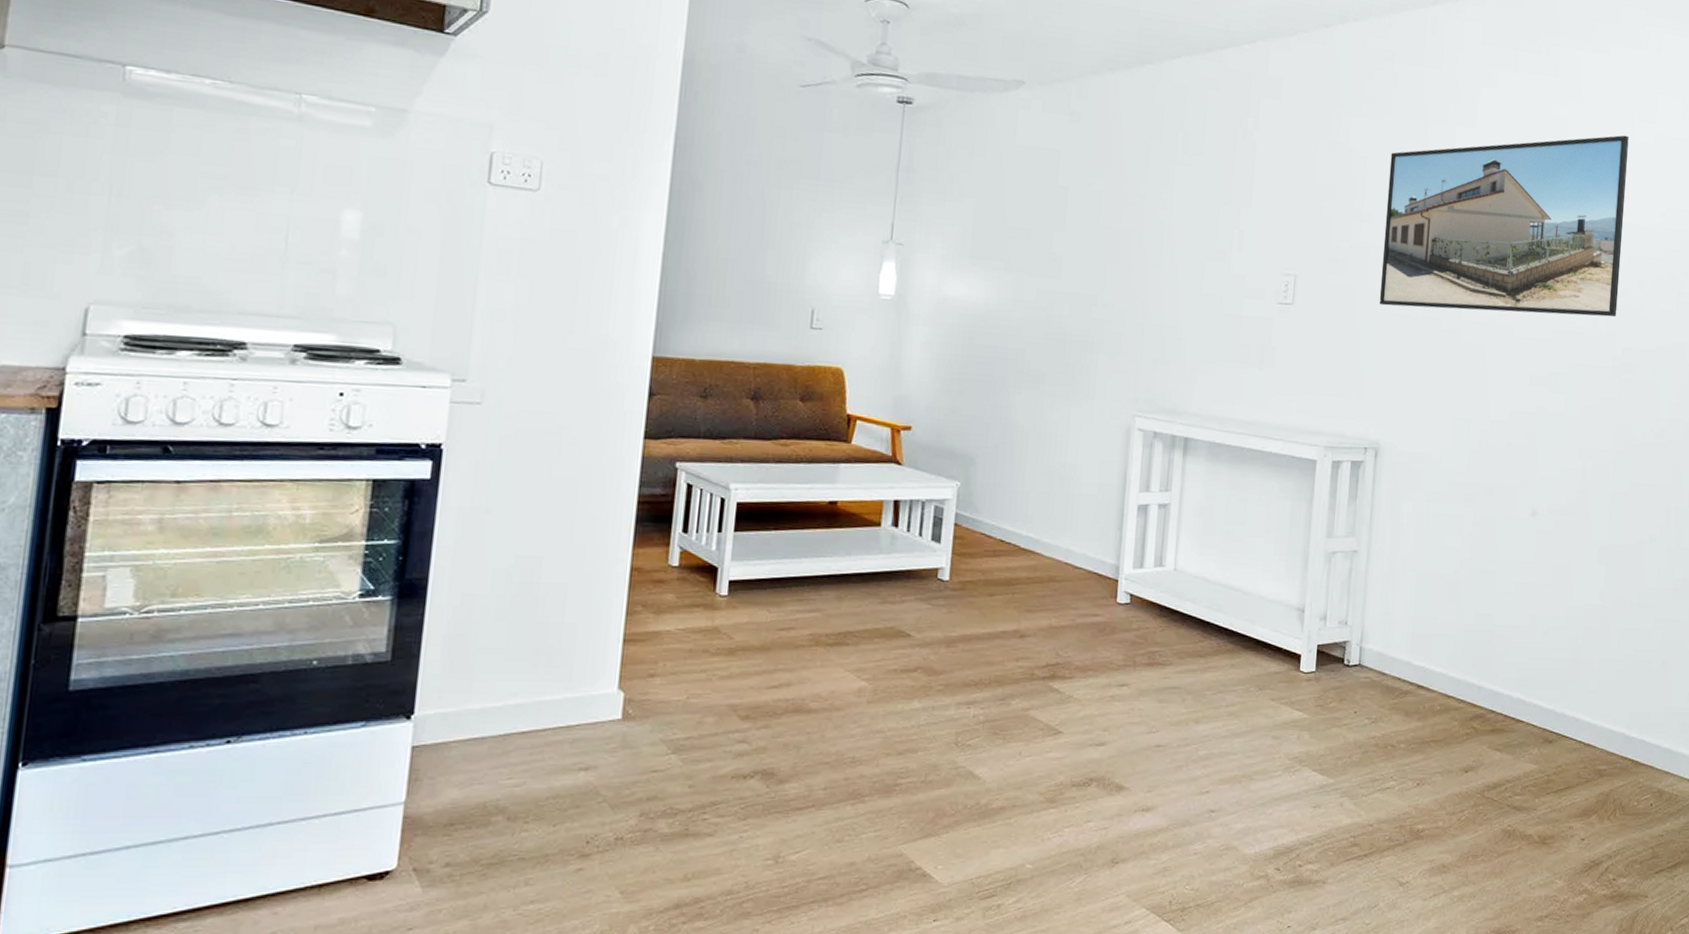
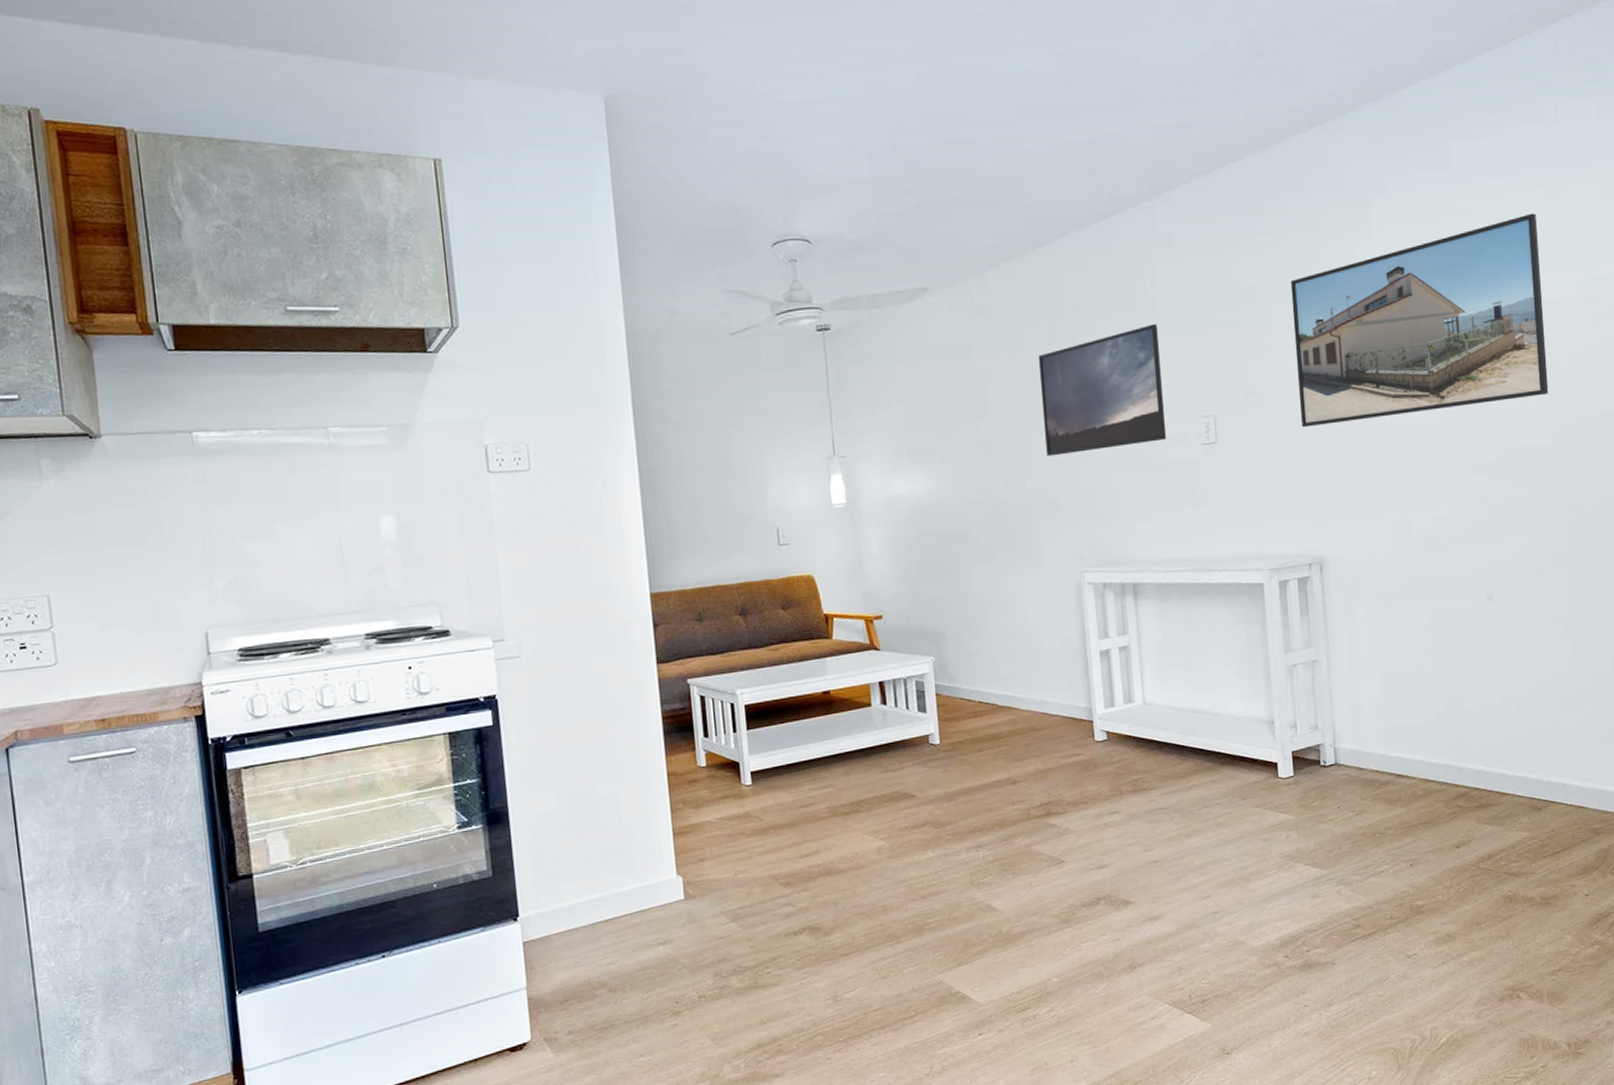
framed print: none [1118,168,1253,292] -> present [1038,324,1167,456]

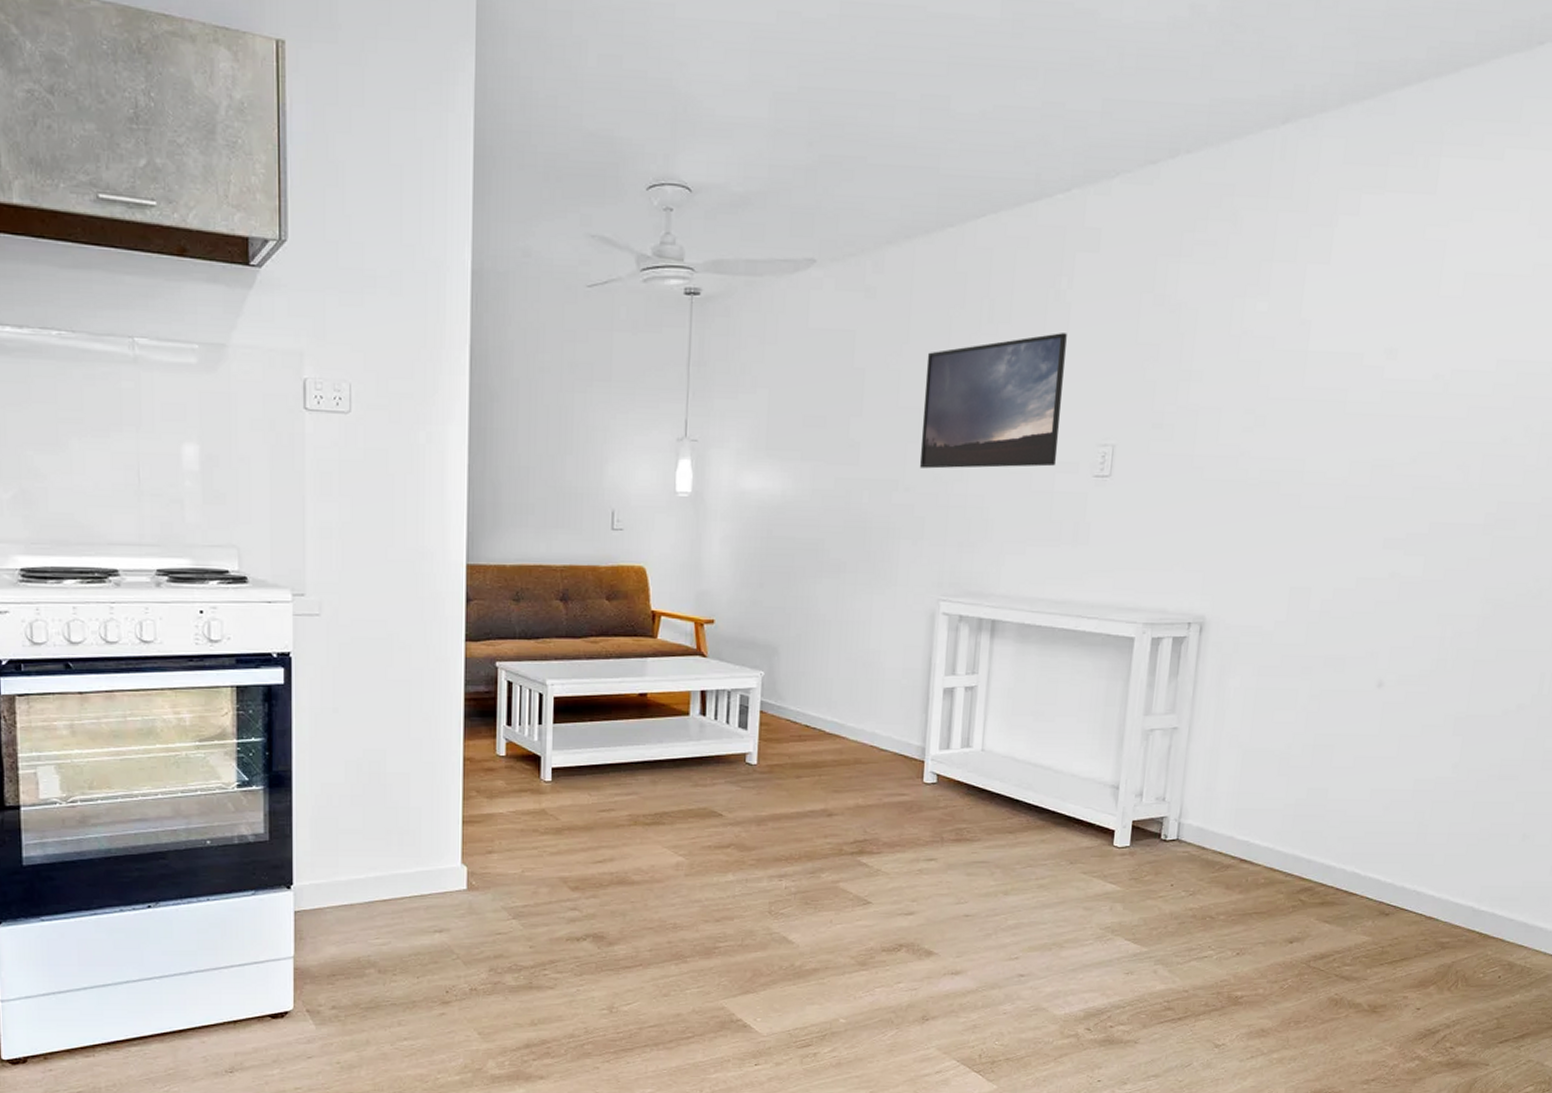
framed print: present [1290,213,1549,428] -> none [1208,256,1523,472]

